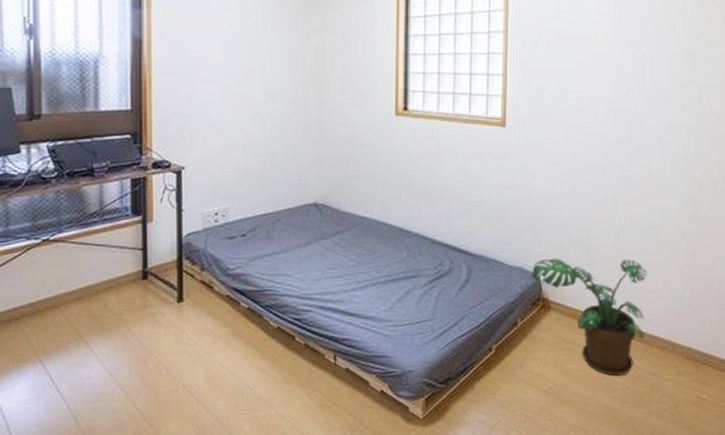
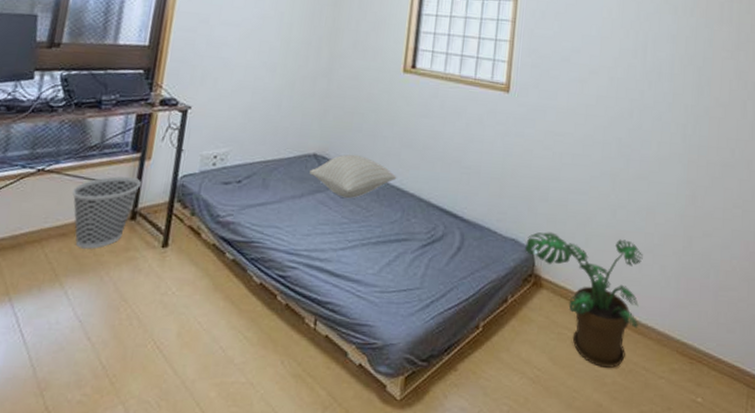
wastebasket: none [80,239,147,310] -> present [71,176,141,249]
pillow: none [312,200,400,242] -> present [309,154,397,198]

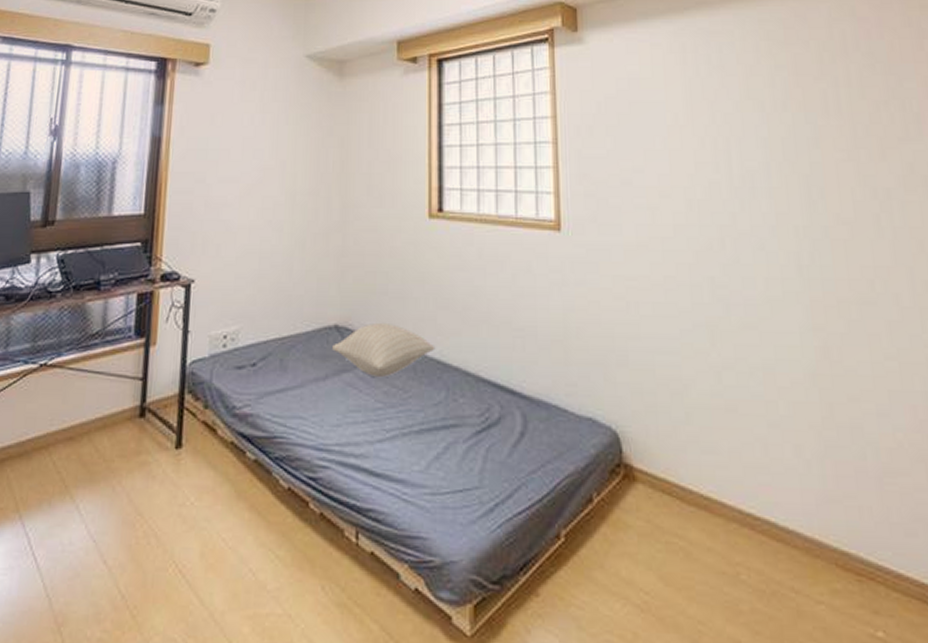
wastebasket: present [71,176,141,249] -> none [76,366,148,454]
potted plant: present [524,232,643,368] -> none [606,406,775,590]

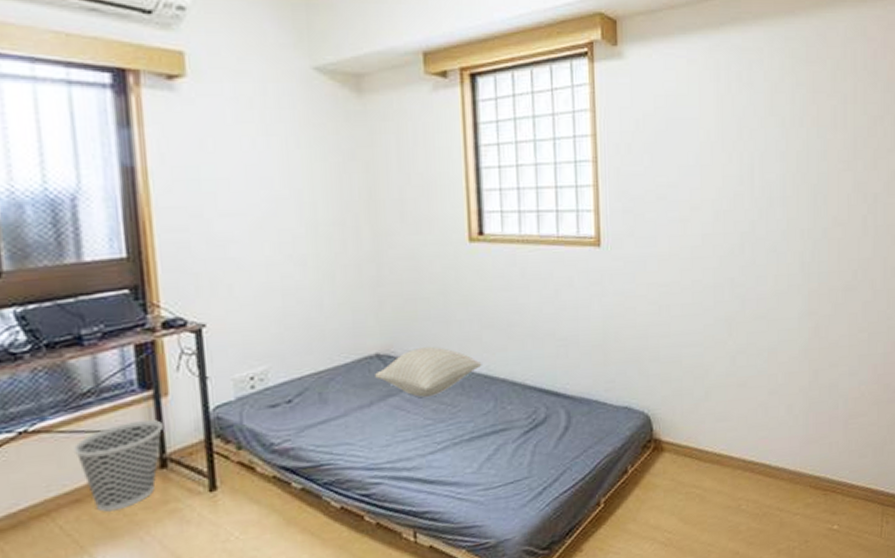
wastebasket: none [76,366,148,454] -> present [73,419,163,512]

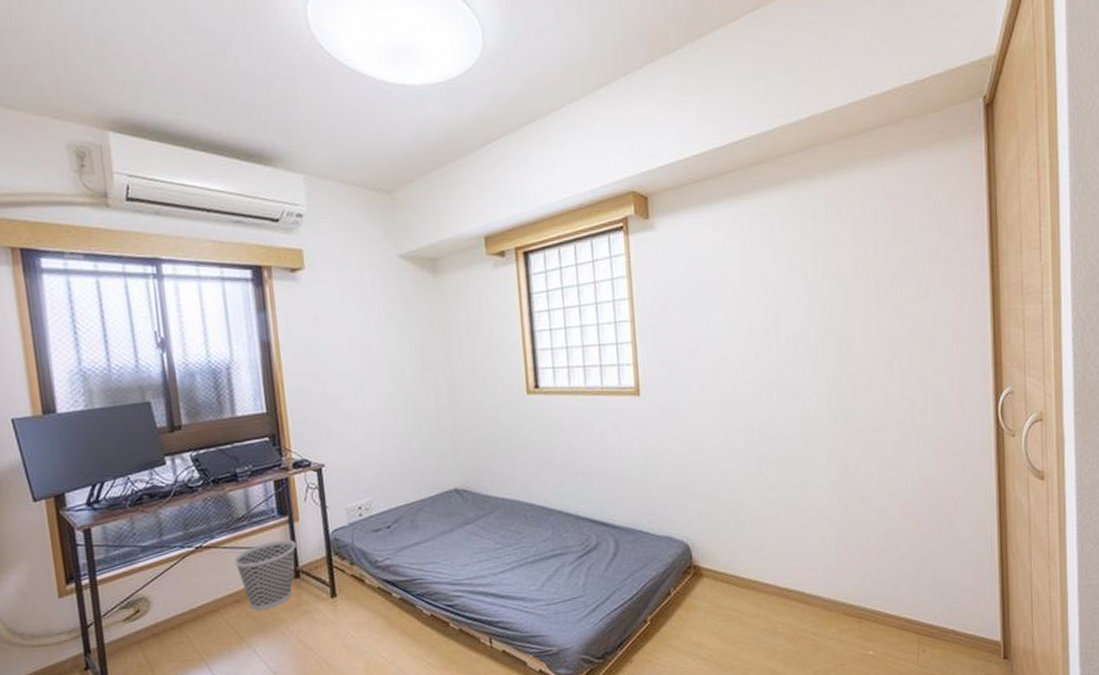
pillow: present [375,346,482,397] -> none [454,482,541,525]

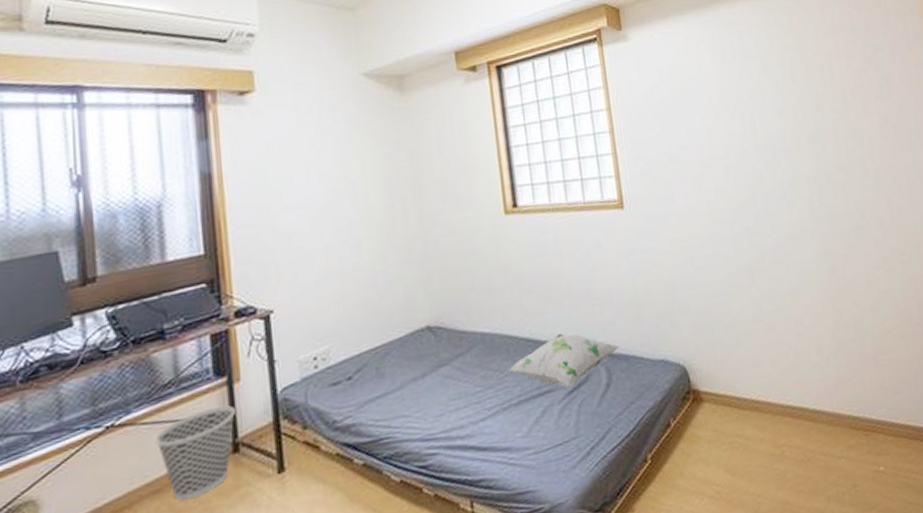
decorative pillow: none [526,505,628,553] -> present [509,334,620,389]

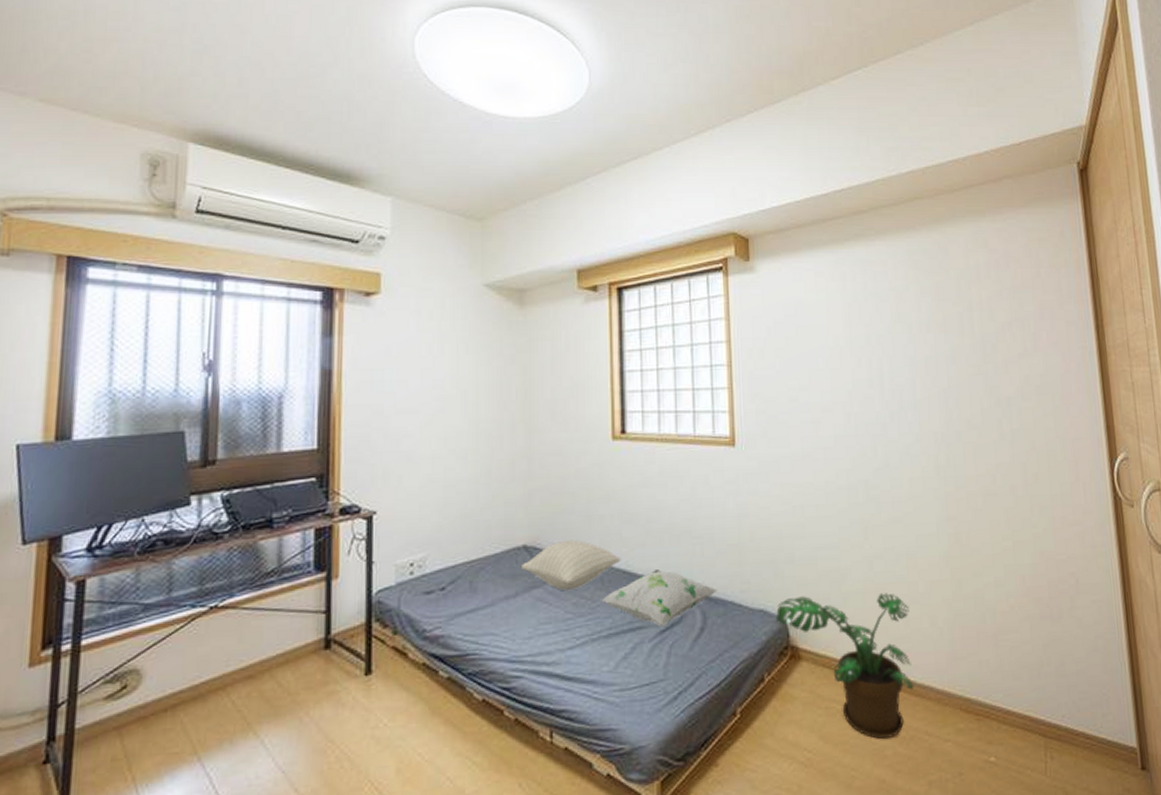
wastebasket: present [154,405,235,501] -> none [252,600,331,690]
pillow: none [427,315,525,365] -> present [522,539,621,590]
potted plant: none [676,330,808,465] -> present [775,593,914,739]

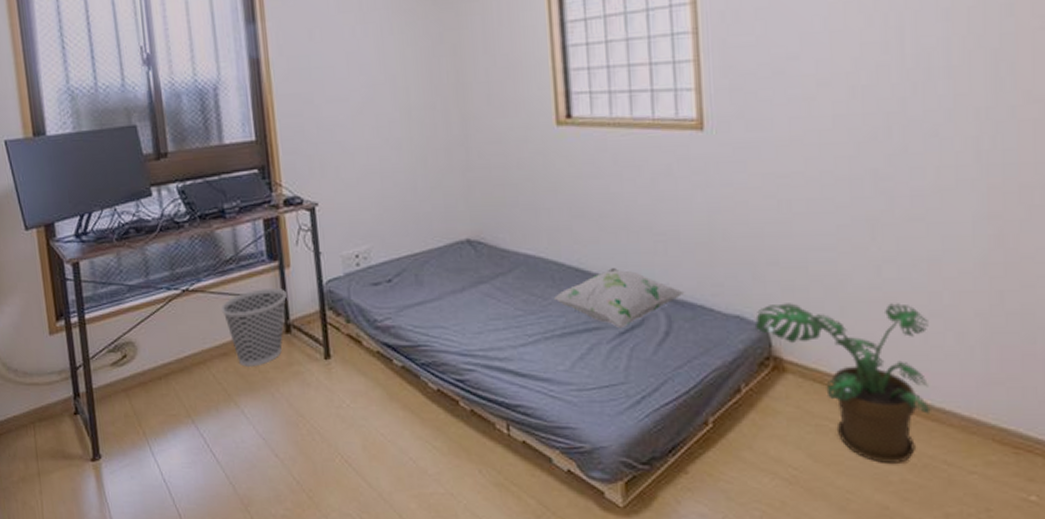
wastebasket: none [252,600,331,690] -> present [221,287,287,367]
pillow: present [522,539,621,590] -> none [466,234,573,286]

